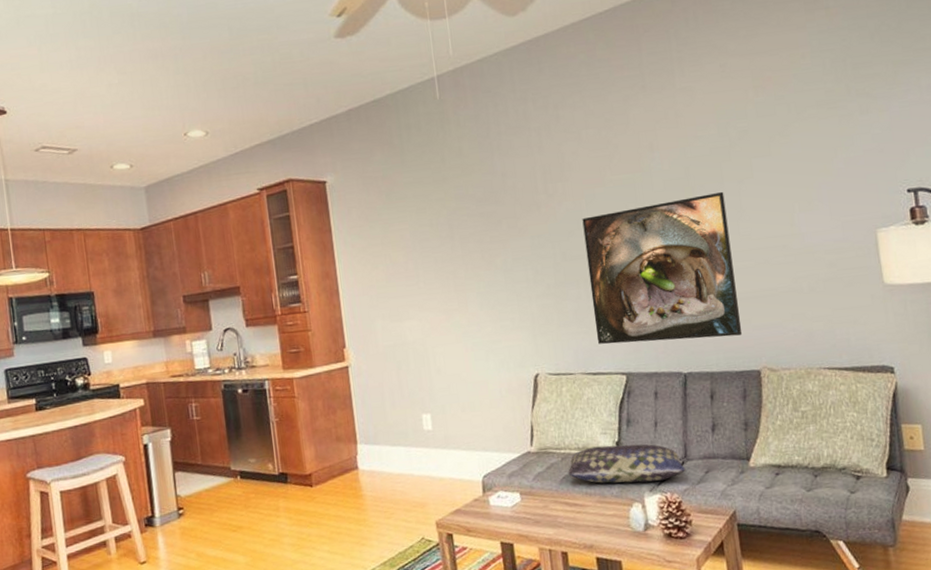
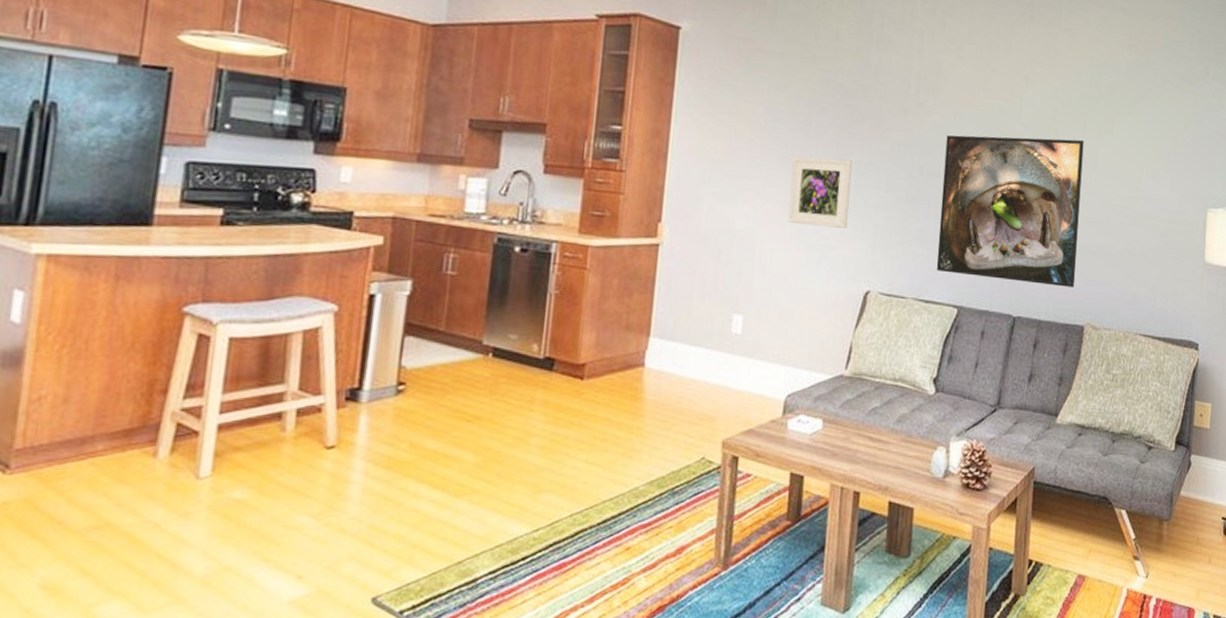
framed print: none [445,261,506,327] -> present [788,156,853,228]
cushion: present [568,443,686,484] -> none [878,380,996,426]

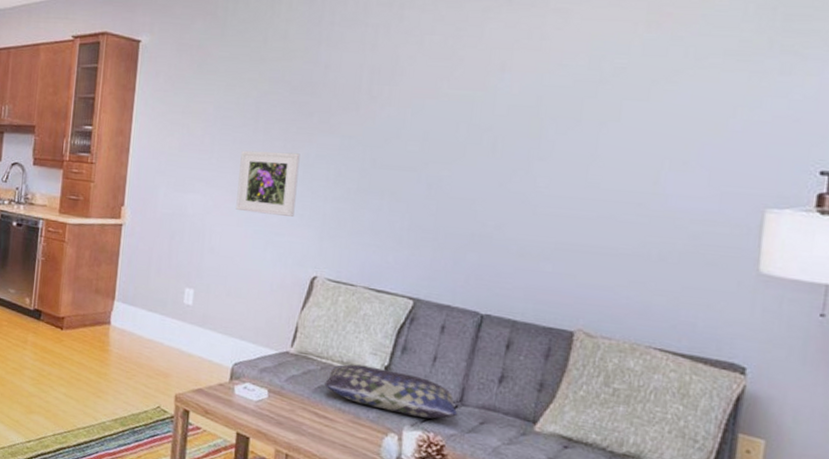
cushion: none [878,380,996,426] -> present [324,363,458,419]
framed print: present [936,135,1084,287] -> none [389,127,579,289]

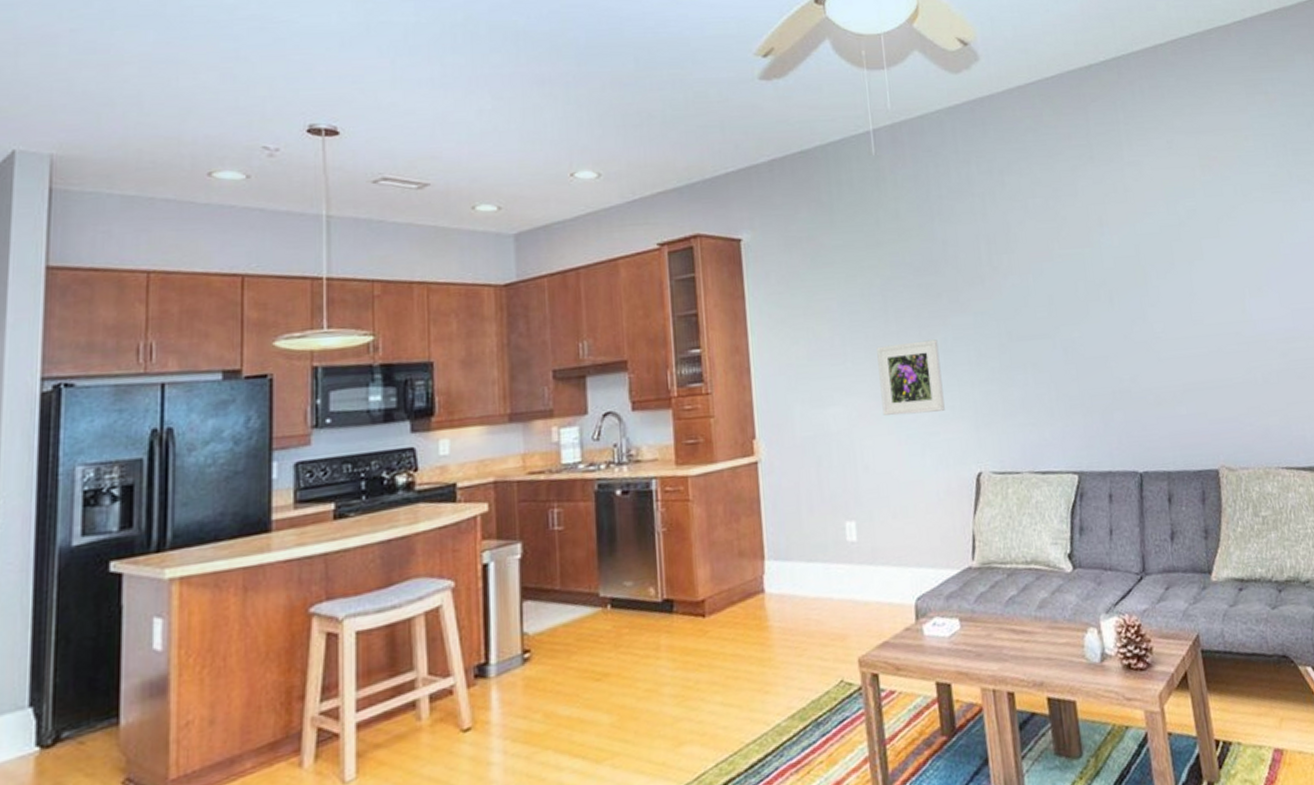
cushion: present [324,363,458,419] -> none [1015,555,1145,605]

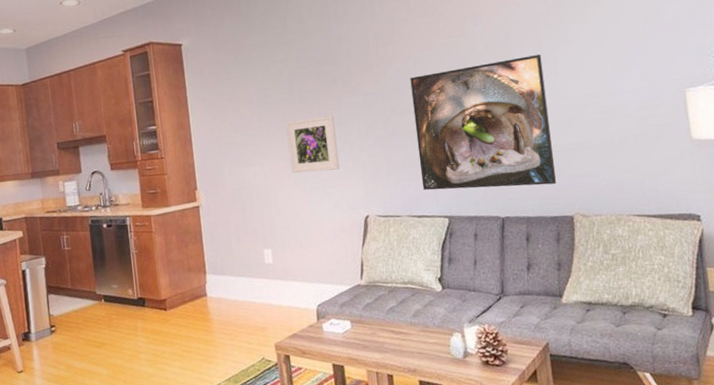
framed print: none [1029,272,1199,439] -> present [410,54,557,190]

